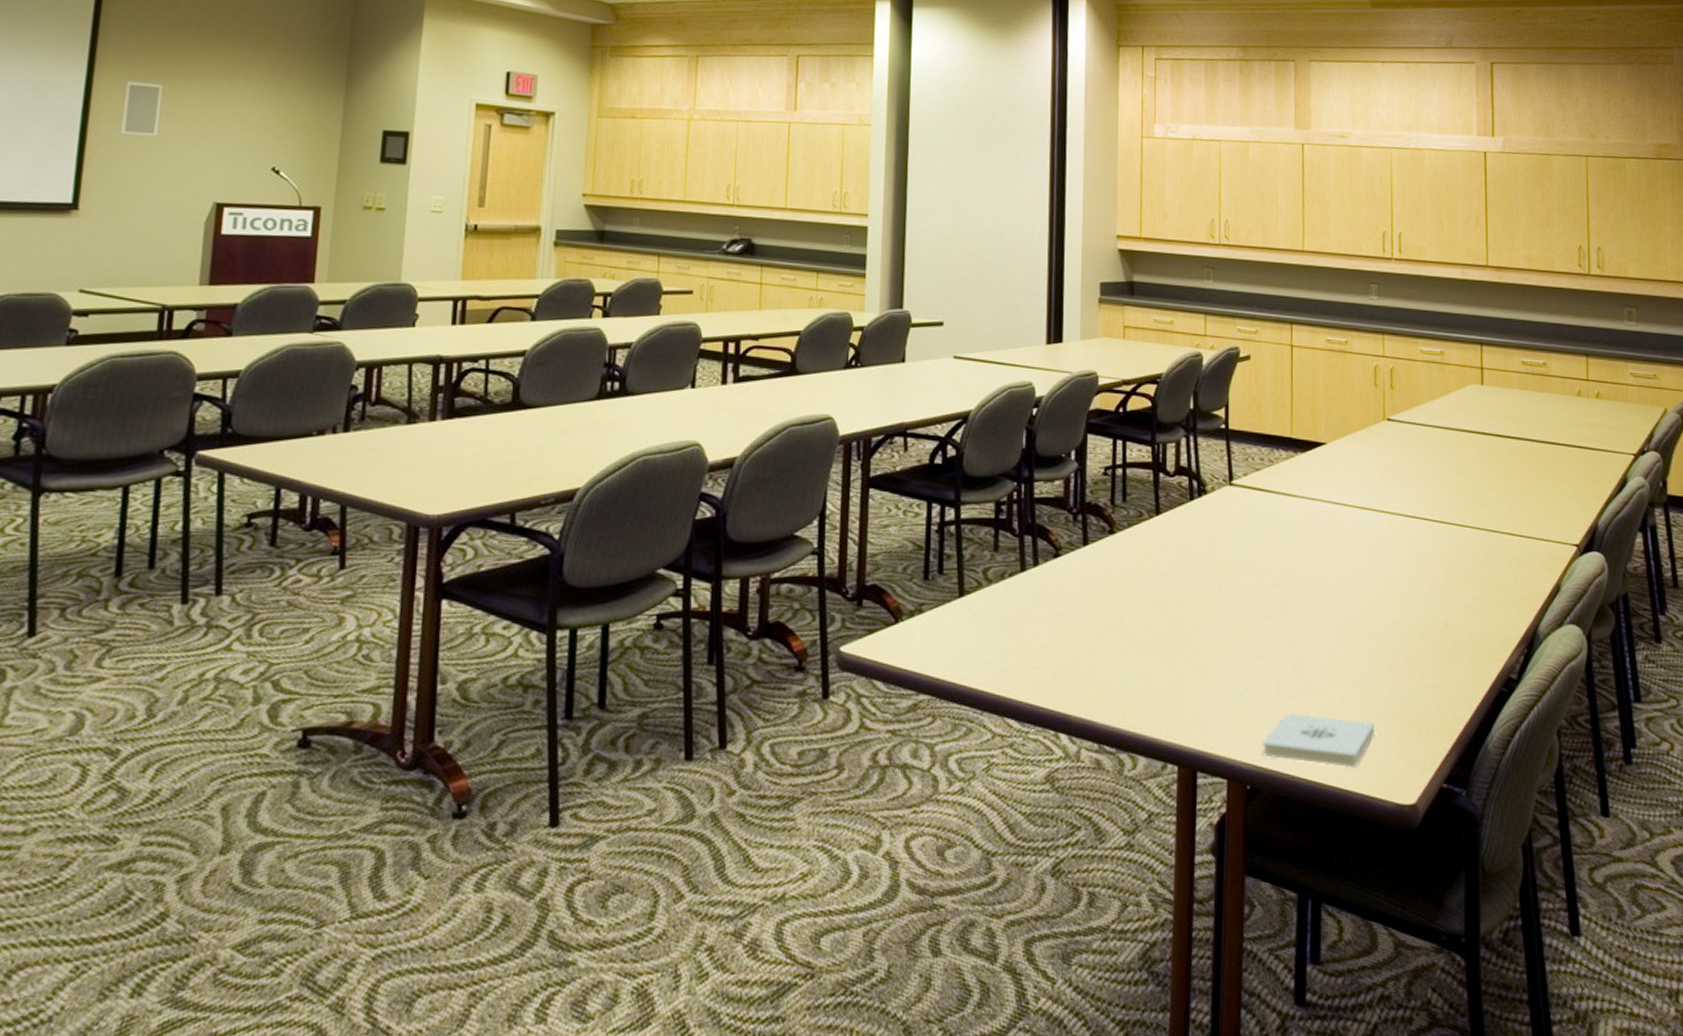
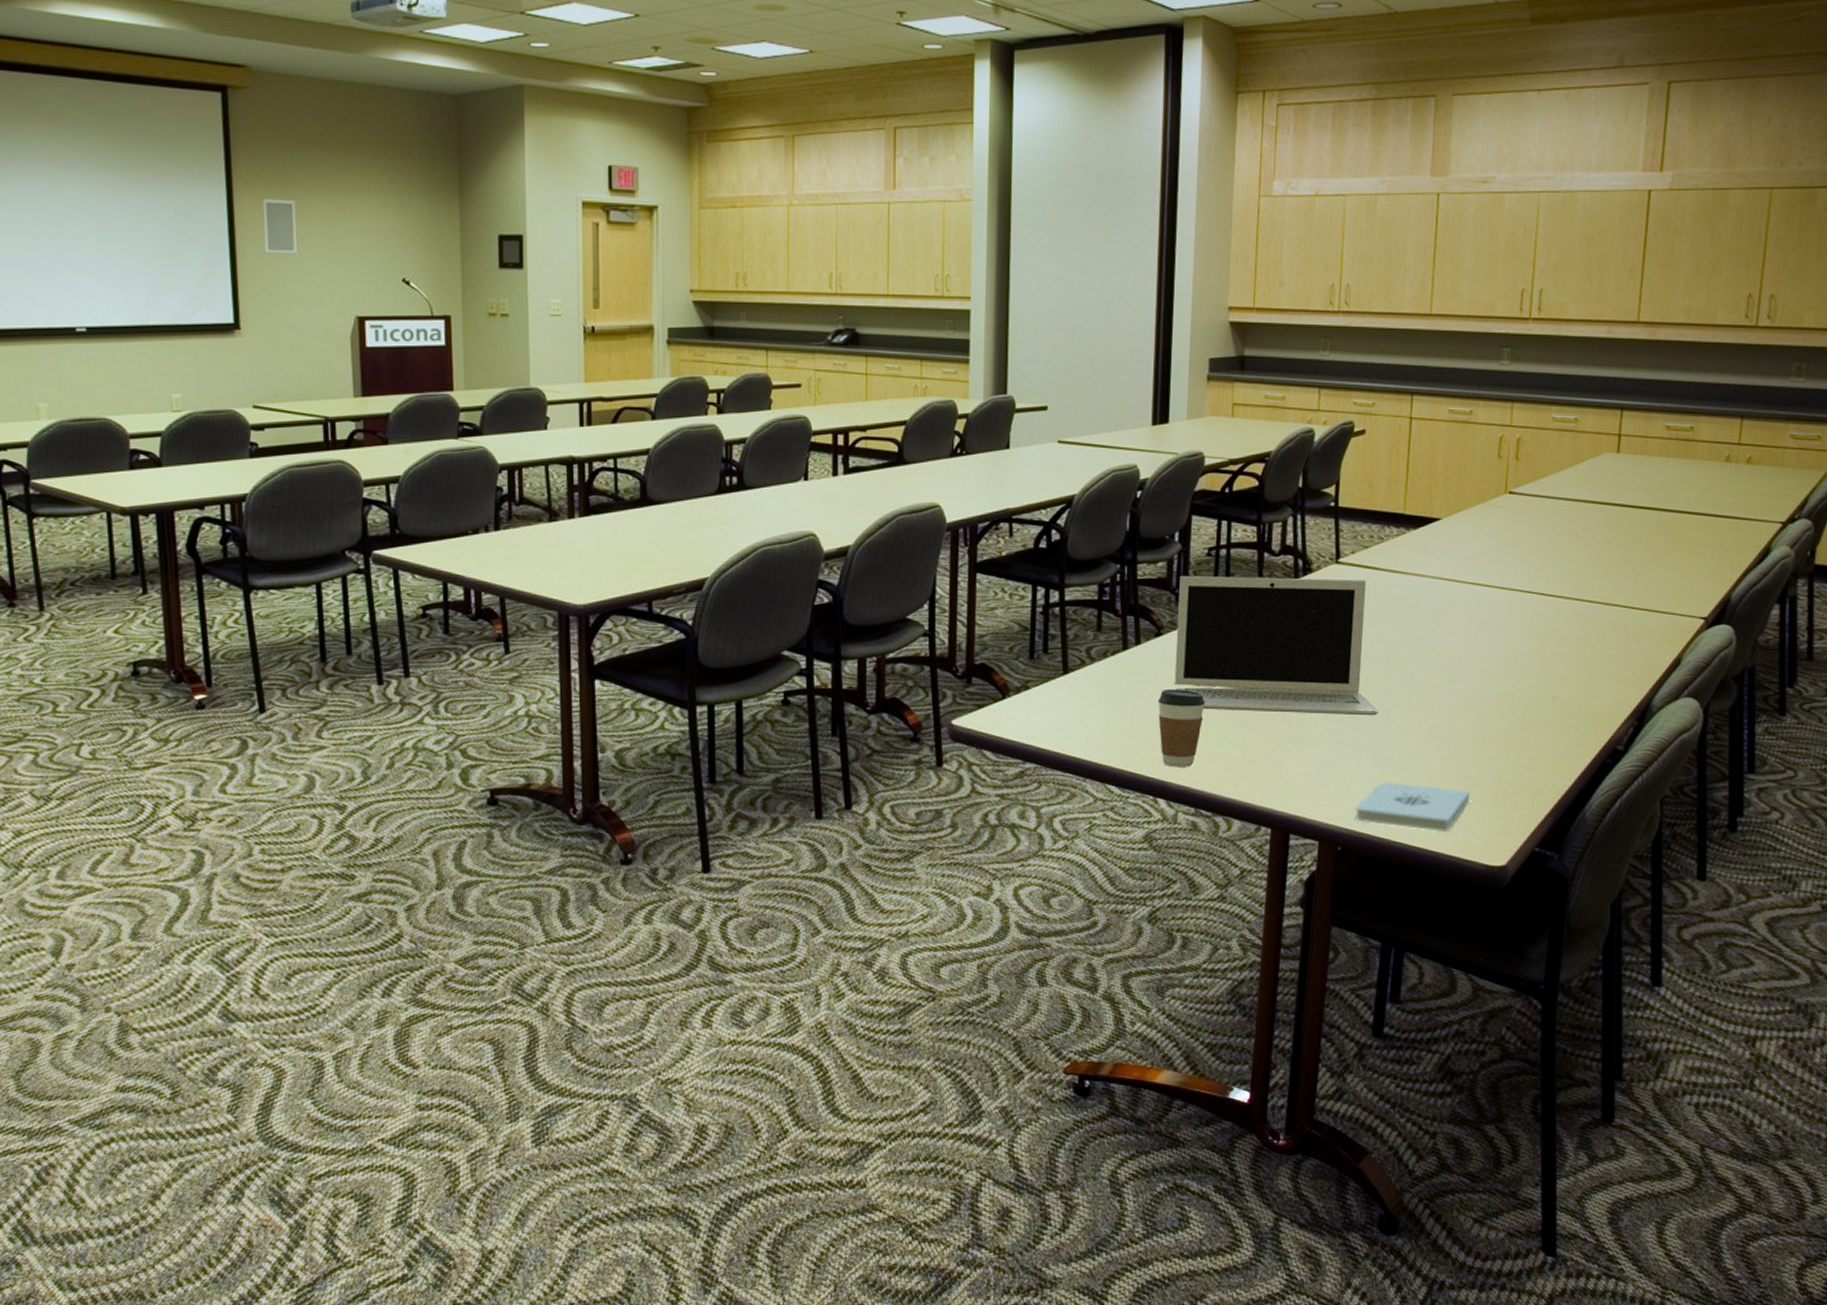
coffee cup: none [1057,613,1106,699] -> present [1158,689,1205,767]
laptop: none [1074,495,1279,643] -> present [1174,576,1378,716]

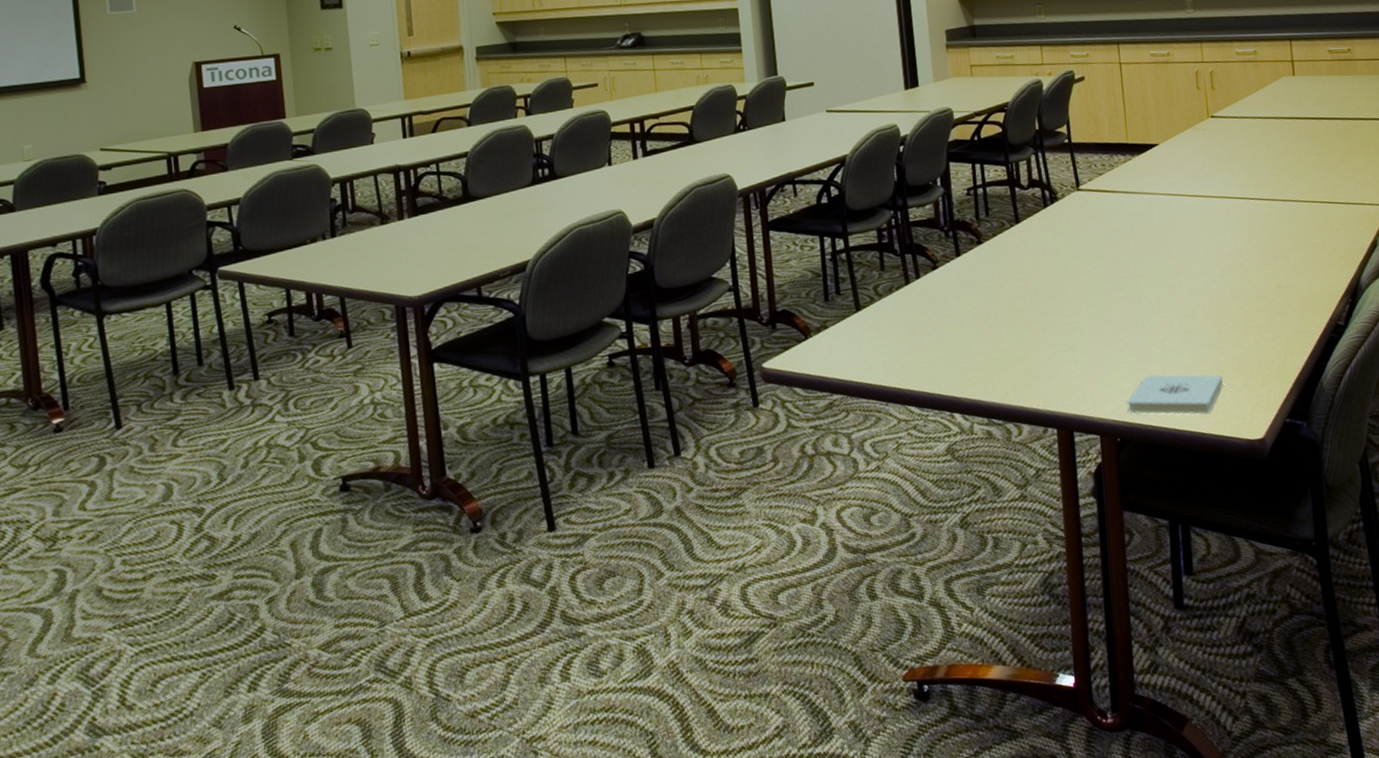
coffee cup: present [1158,689,1205,767] -> none [942,313,984,384]
laptop: present [1174,576,1378,716] -> none [946,202,1133,330]

